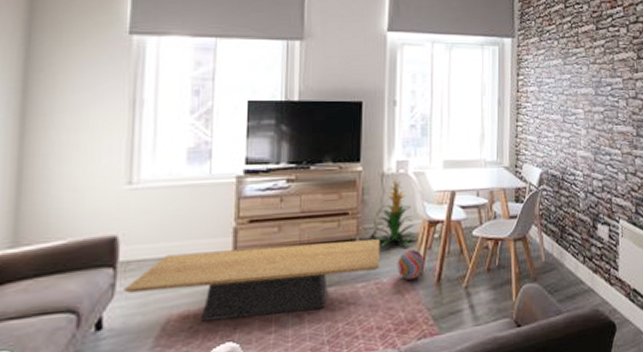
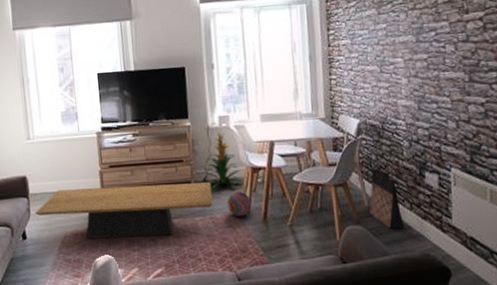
bag: none [546,222,578,285] -> present [369,170,405,229]

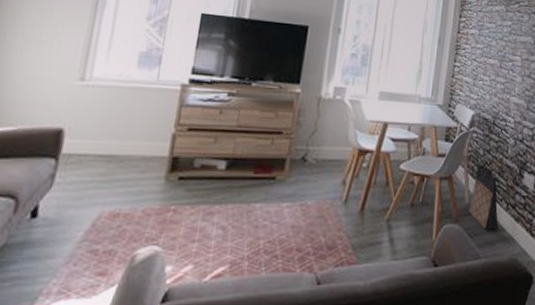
coffee table: present [35,182,213,239] -> none [61,152,310,224]
indoor plant: present [205,130,243,188] -> none [304,102,346,171]
decorative ball: present [227,191,252,217] -> none [322,175,351,207]

